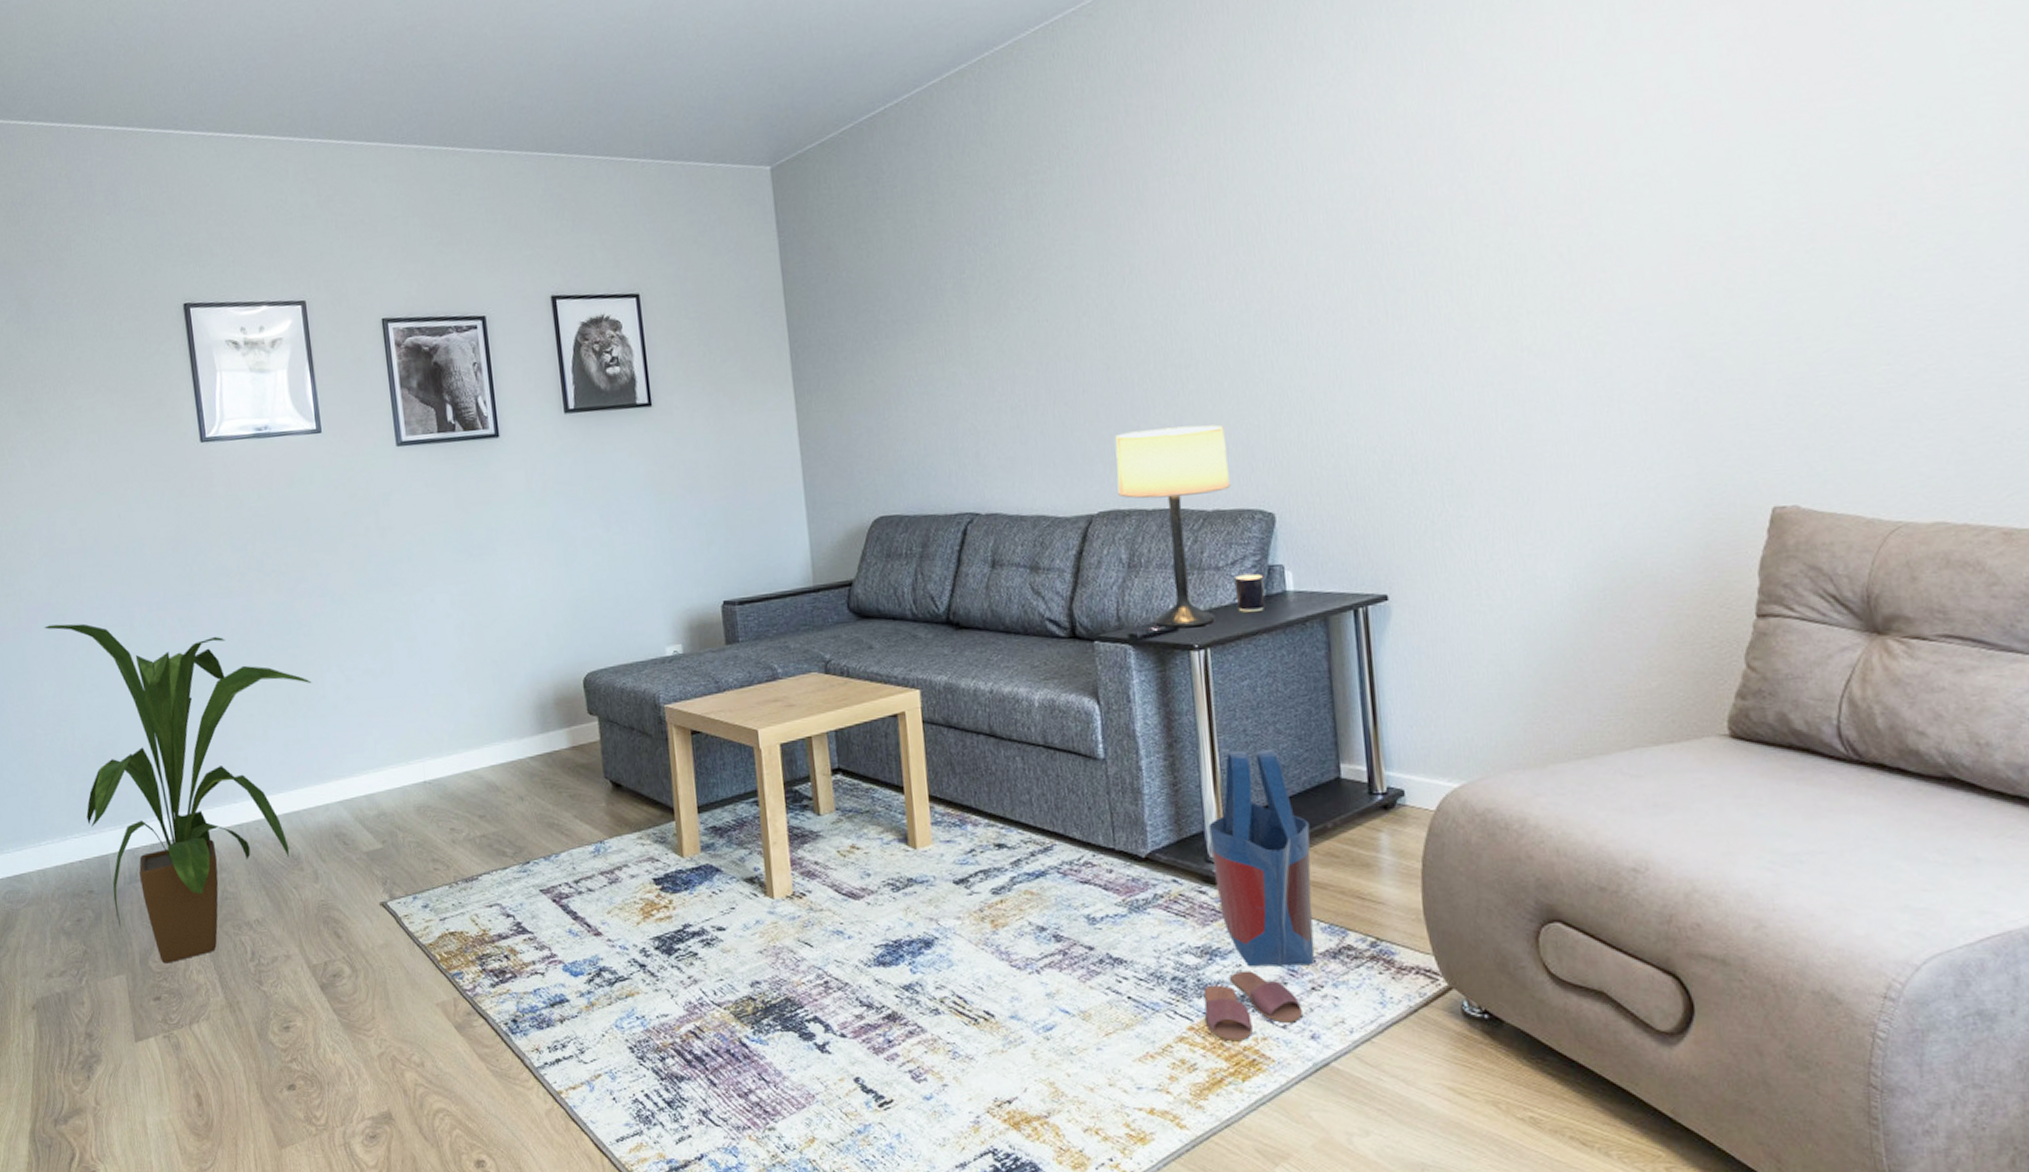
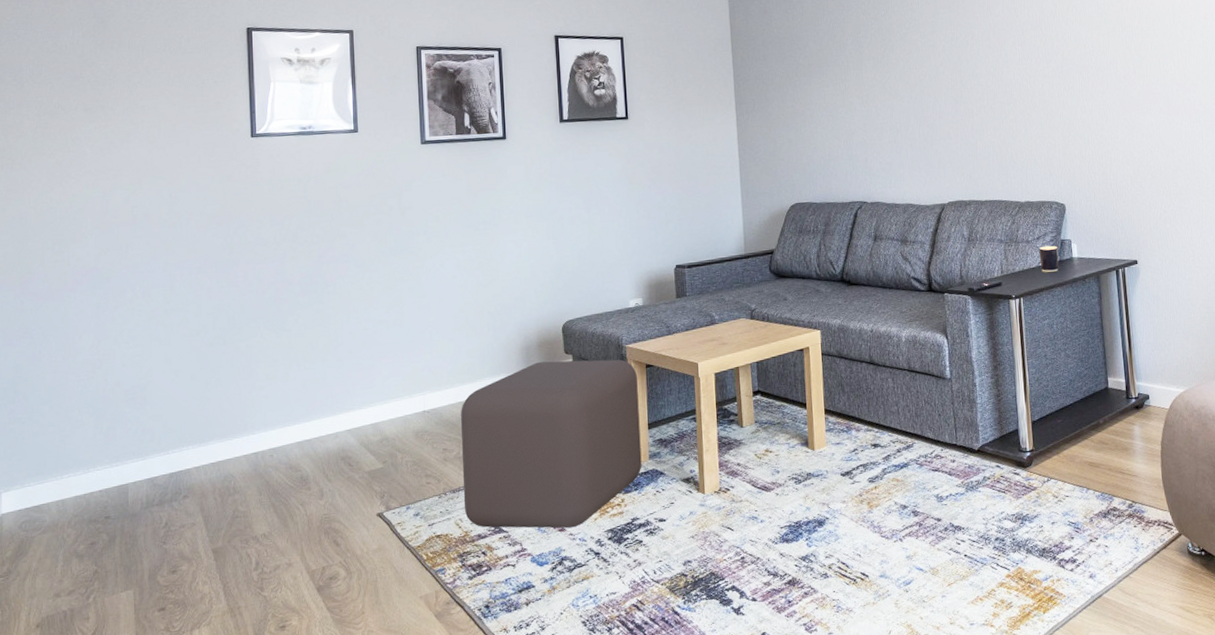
house plant: present [44,623,312,964] -> none [88,285,332,578]
cube: none [467,723,693,933] -> present [461,359,642,529]
table lamp: present [1114,424,1231,629] -> none [960,143,1037,284]
slippers: present [1204,970,1302,1042] -> none [1017,530,1084,584]
tote bag: present [1208,750,1315,967] -> none [1021,369,1092,526]

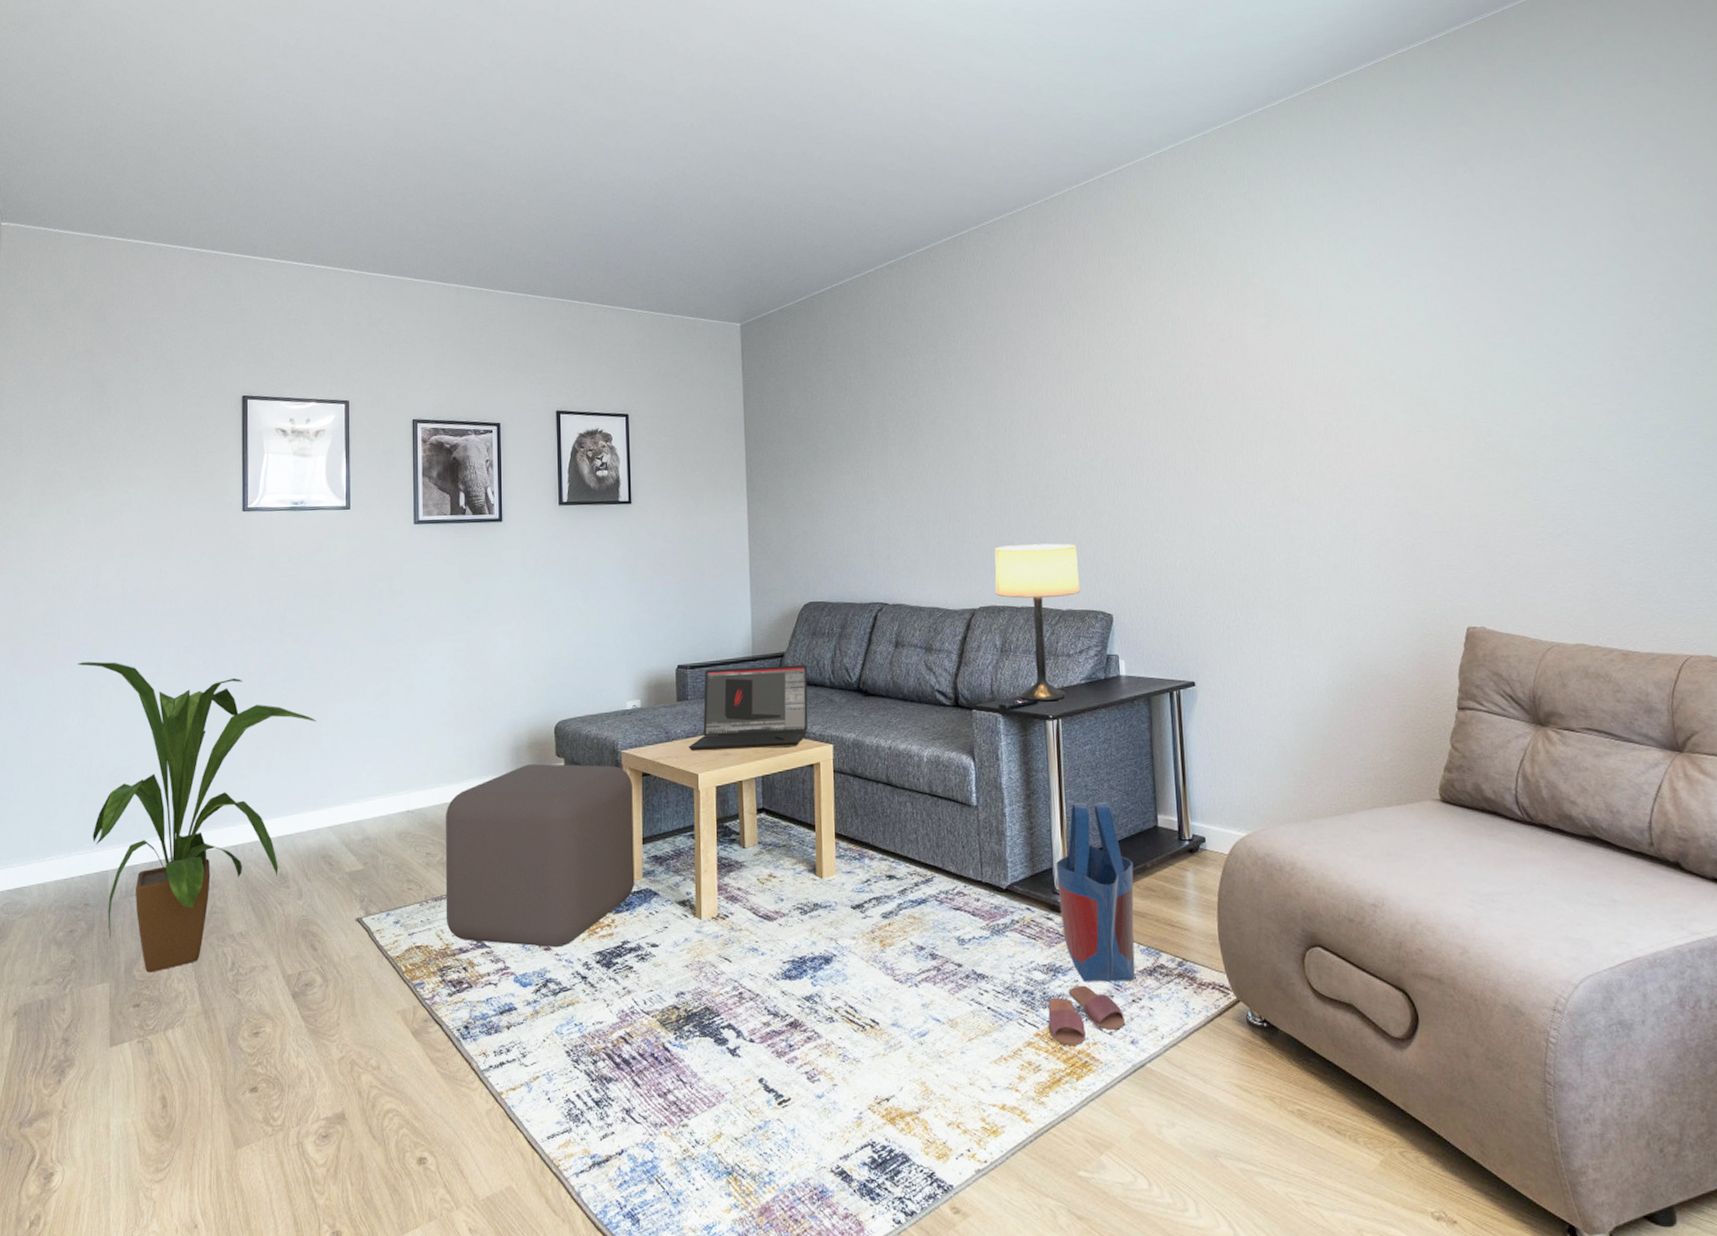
house plant: none [88,285,332,578] -> present [77,661,317,973]
laptop: none [688,259,798,343] -> present [689,664,808,752]
table lamp: none [960,143,1037,284] -> present [994,543,1081,702]
slippers: none [1017,530,1084,584] -> present [1048,985,1125,1046]
tote bag: none [1021,369,1092,526] -> present [1056,802,1135,982]
mug: present [1038,245,1059,273] -> none [1080,661,1104,692]

